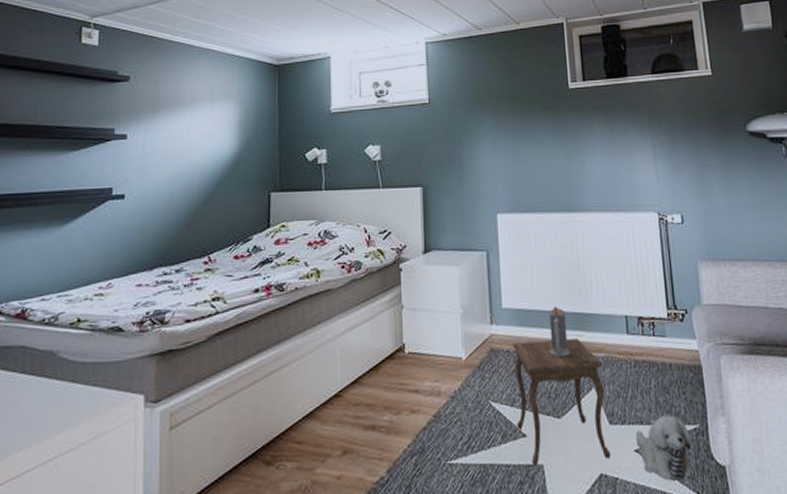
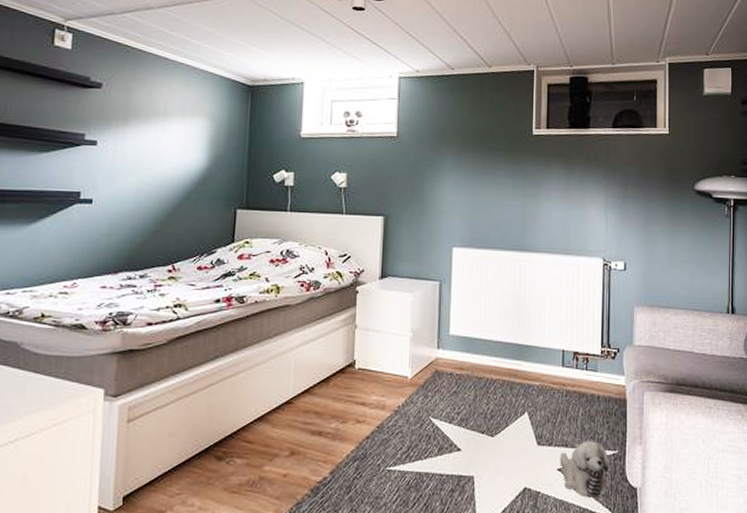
side table: present [512,307,611,466] -> none [453,337,537,477]

